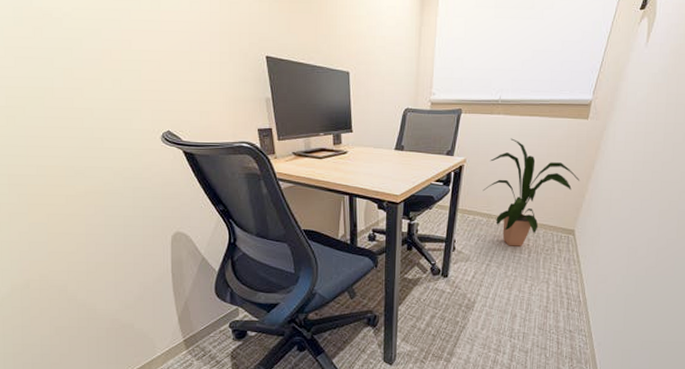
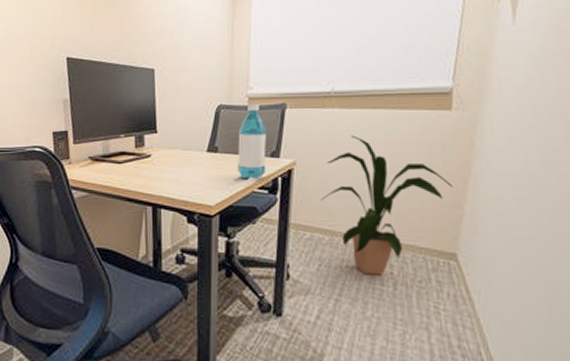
water bottle: none [419,109,445,174] -> present [237,105,267,180]

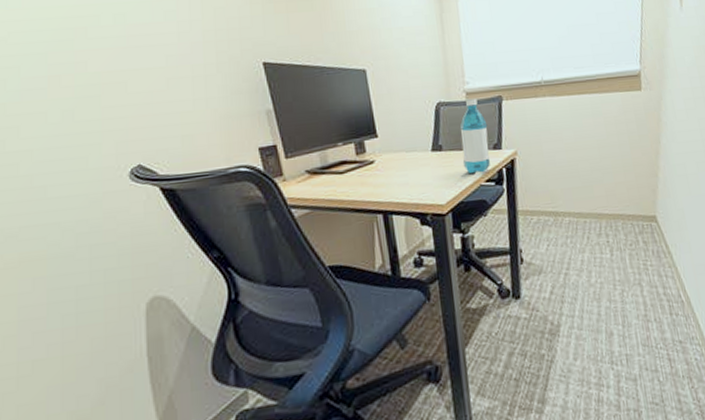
house plant: present [321,135,454,276] -> none [542,121,649,247]

